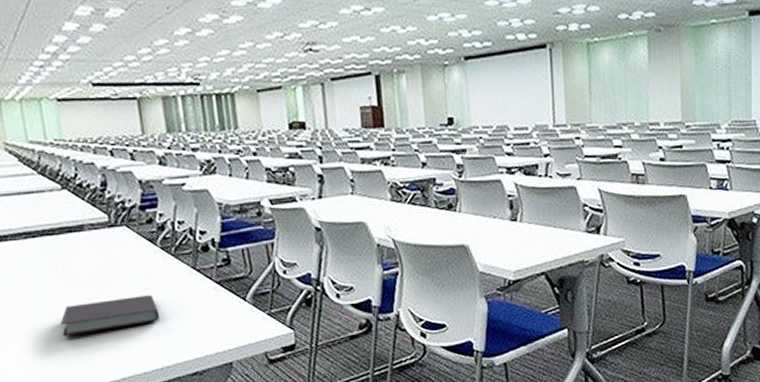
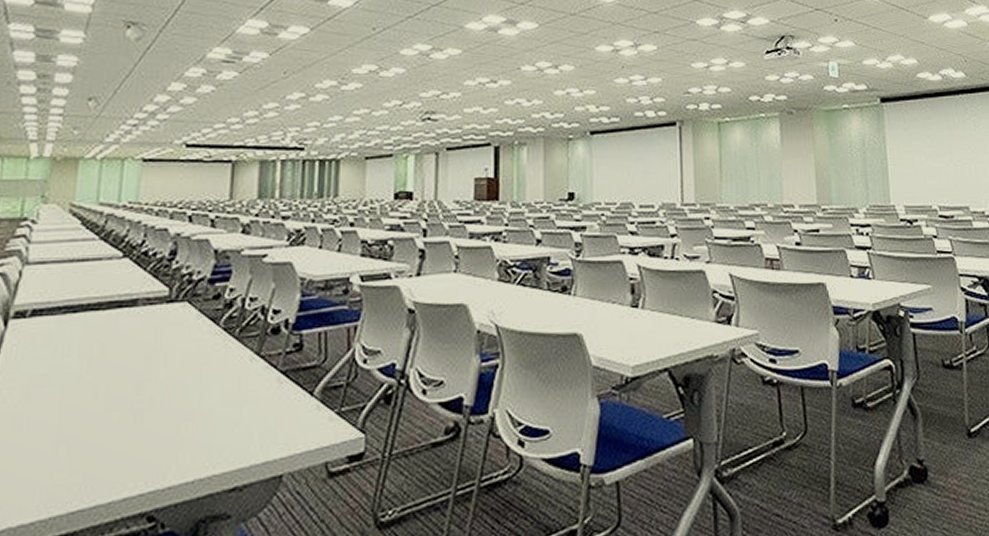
notebook: present [60,295,160,337] -> none [77,386,204,437]

